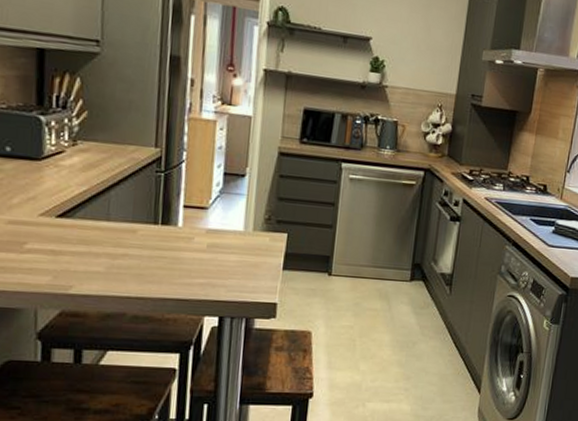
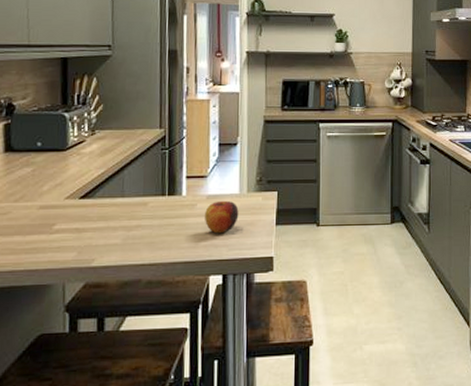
apple: none [202,236,242,273] -> present [205,200,239,234]

